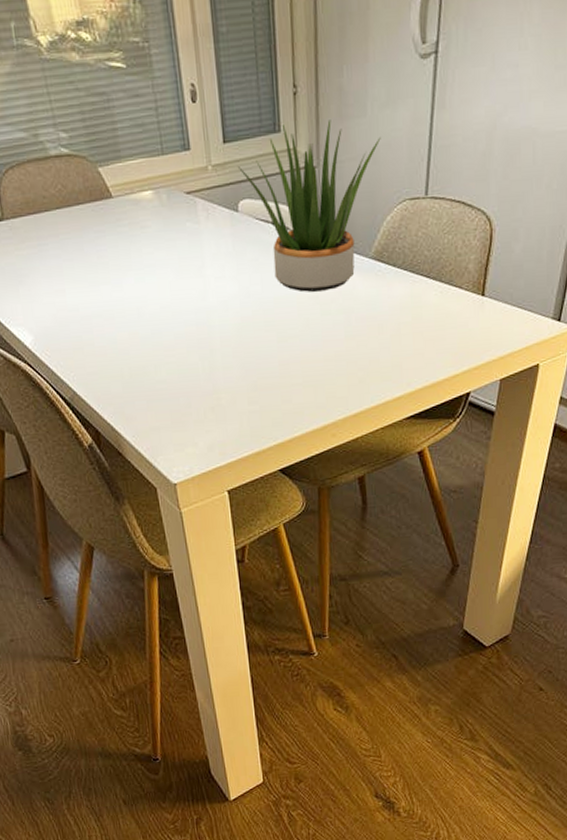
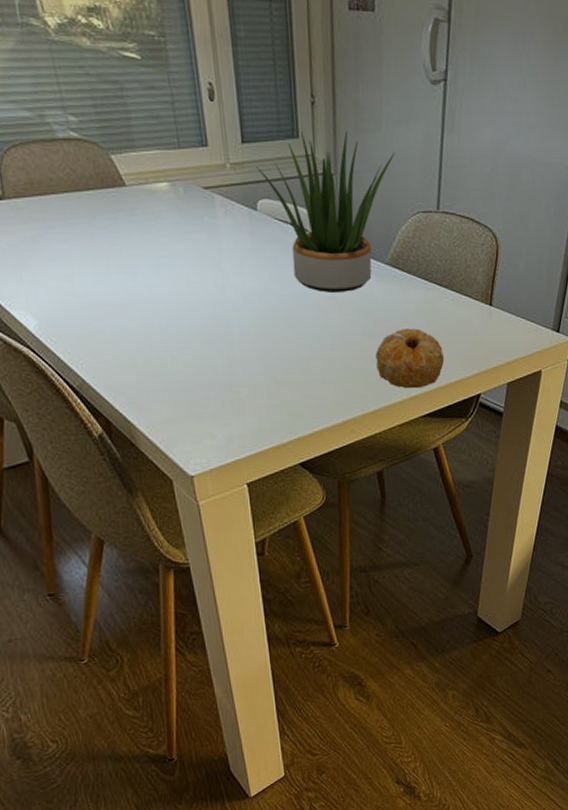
fruit: none [358,325,432,389] -> present [376,328,445,389]

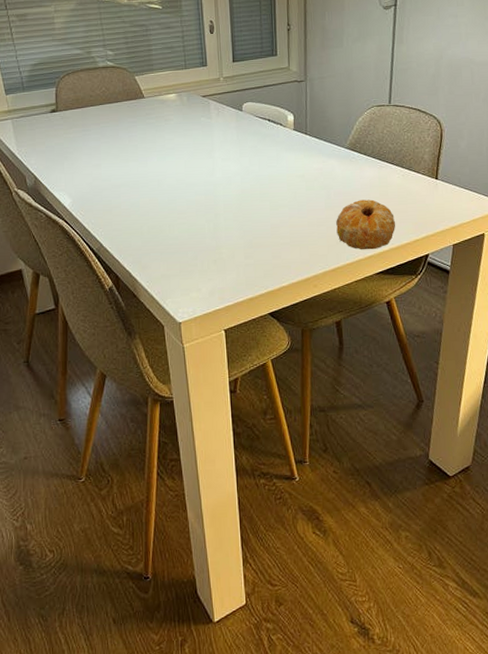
potted plant: present [256,131,395,292] -> none [243,48,354,172]

